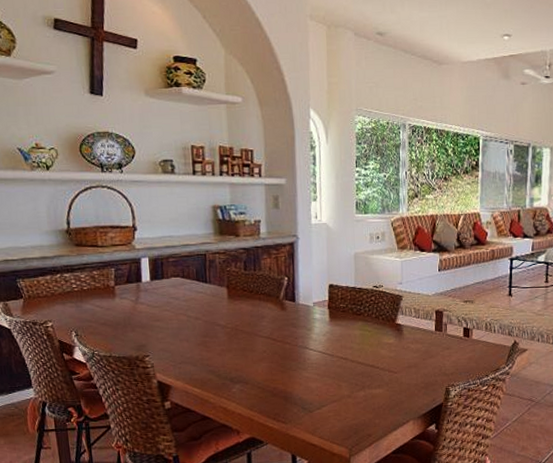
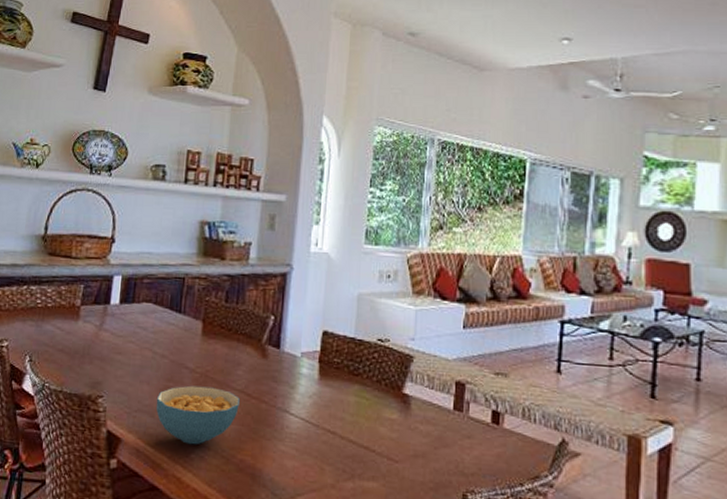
cereal bowl: none [196,337,267,382] -> present [156,385,240,445]

